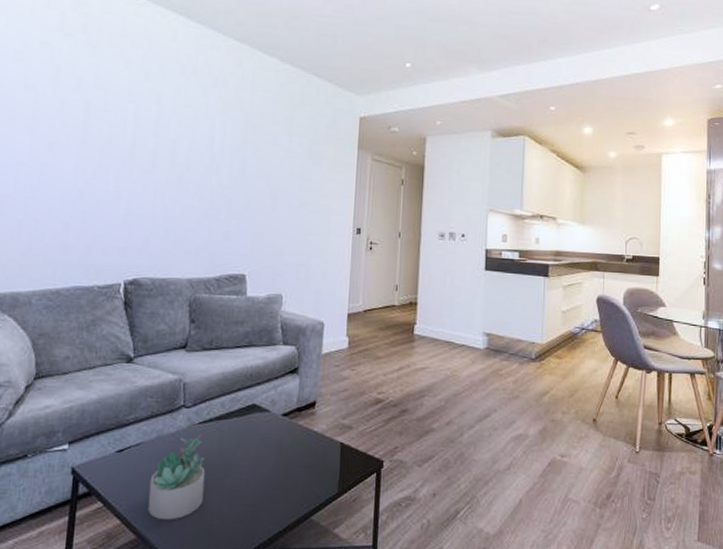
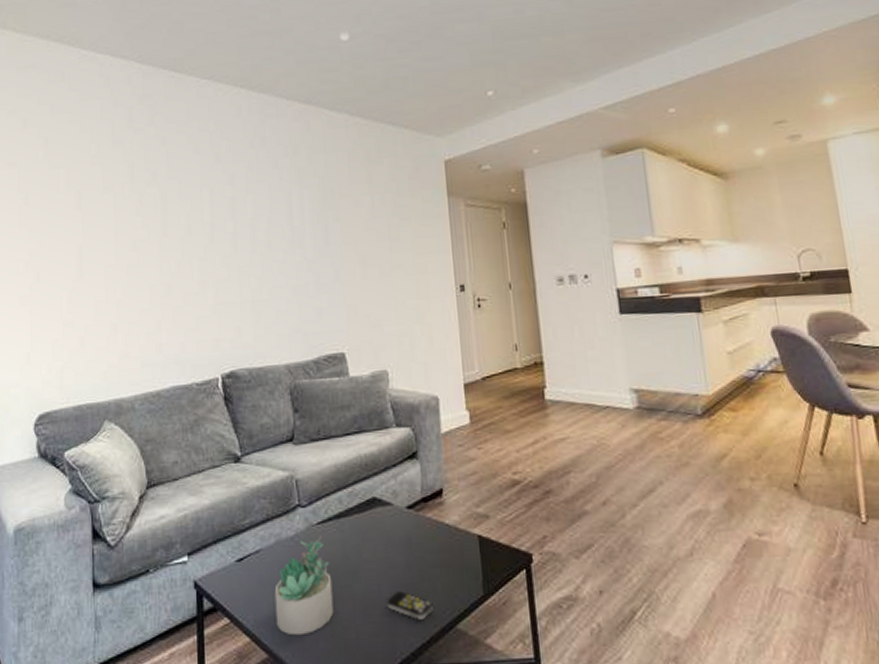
remote control: none [252,486,293,511] -> present [386,591,433,620]

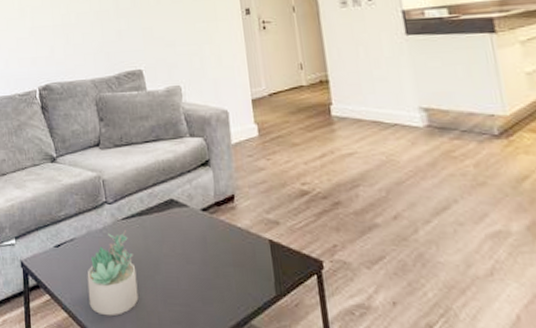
remote control: present [386,591,433,620] -> none [185,285,228,313]

